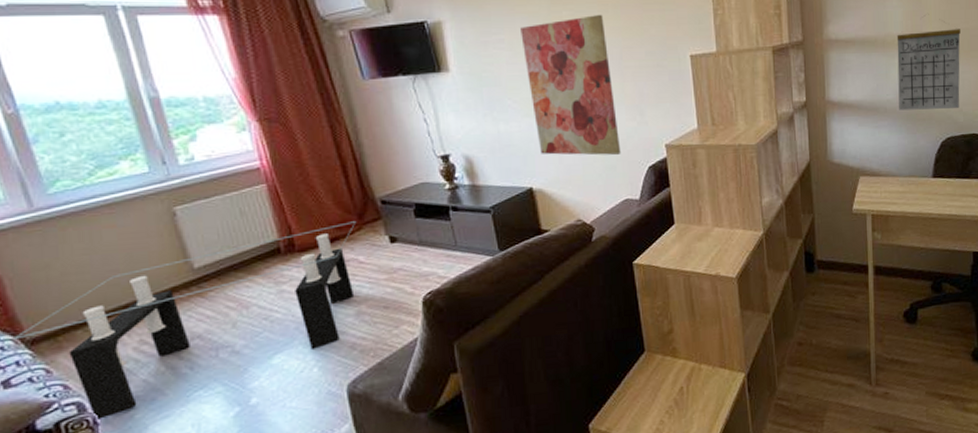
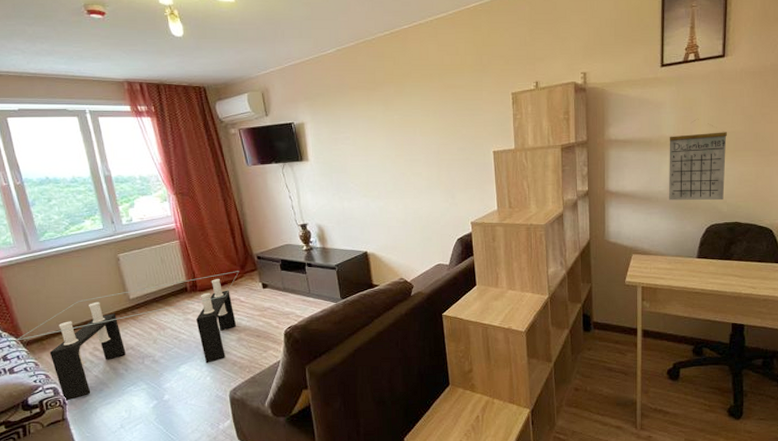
wall art: present [520,14,622,156] -> none [362,118,436,229]

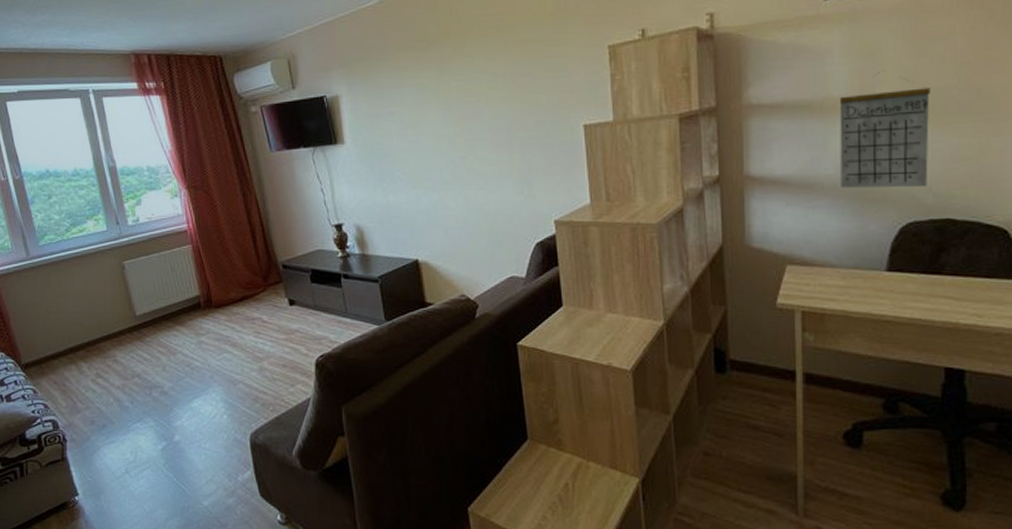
coffee table: present [17,271,240,401] -> none [14,283,262,437]

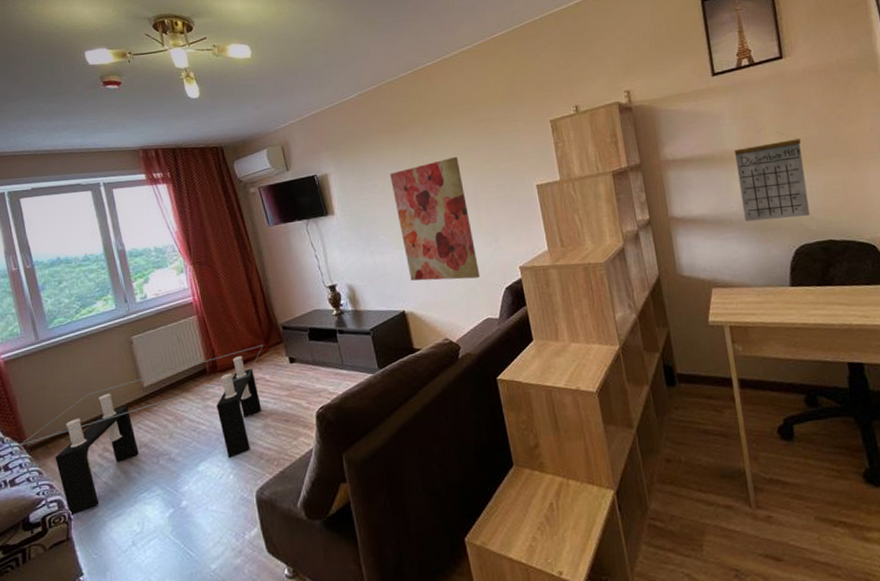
coffee table: none [14,283,262,437] -> present [20,345,264,516]
wall art: none [411,83,508,230] -> present [390,156,481,281]

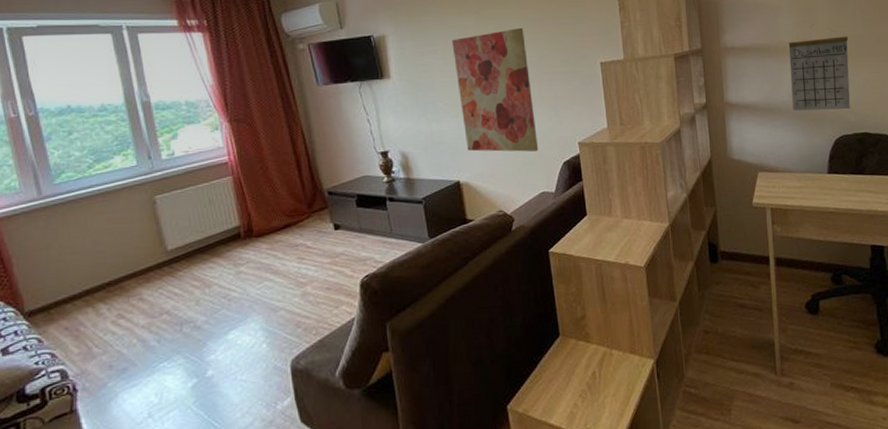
coffee table: present [20,345,264,516] -> none [15,210,306,387]

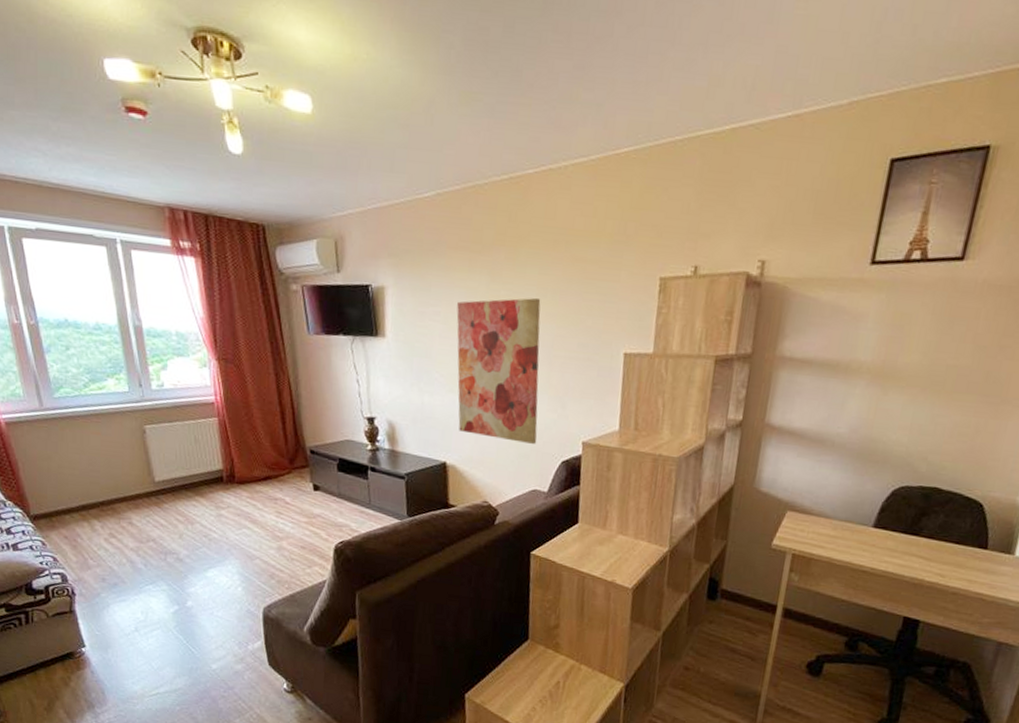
calendar: present [788,23,850,111] -> none [849,342,946,457]

